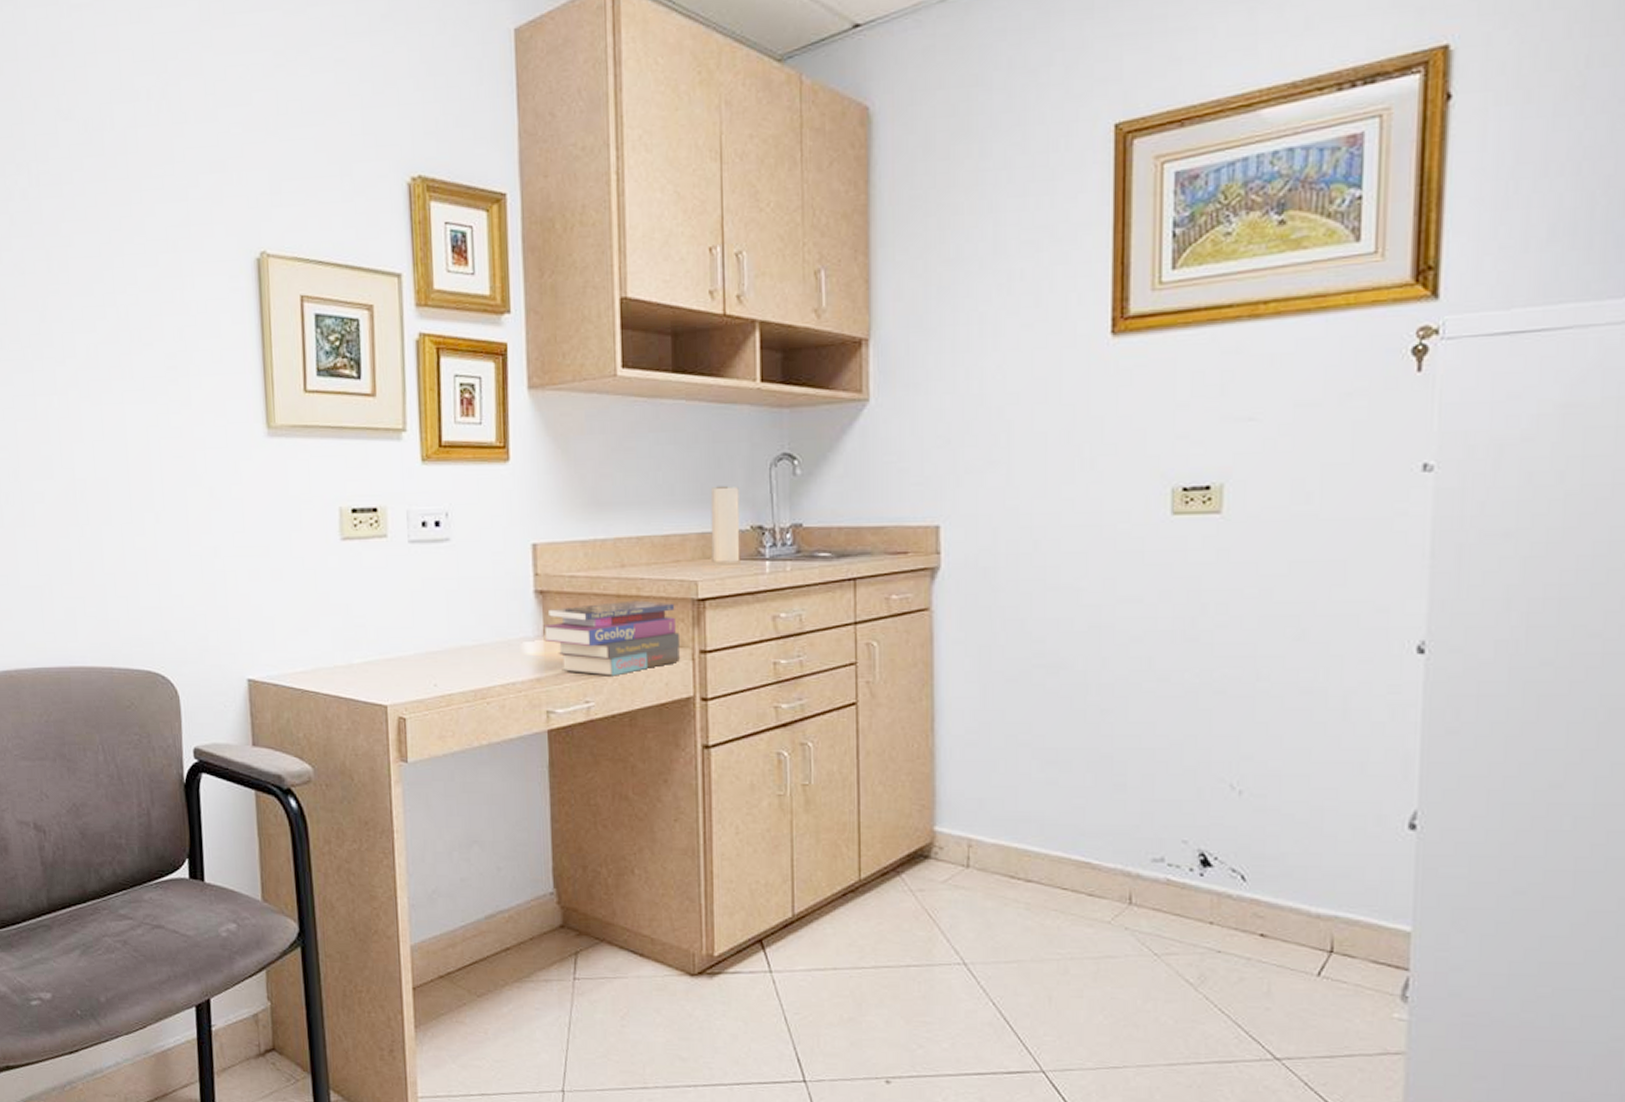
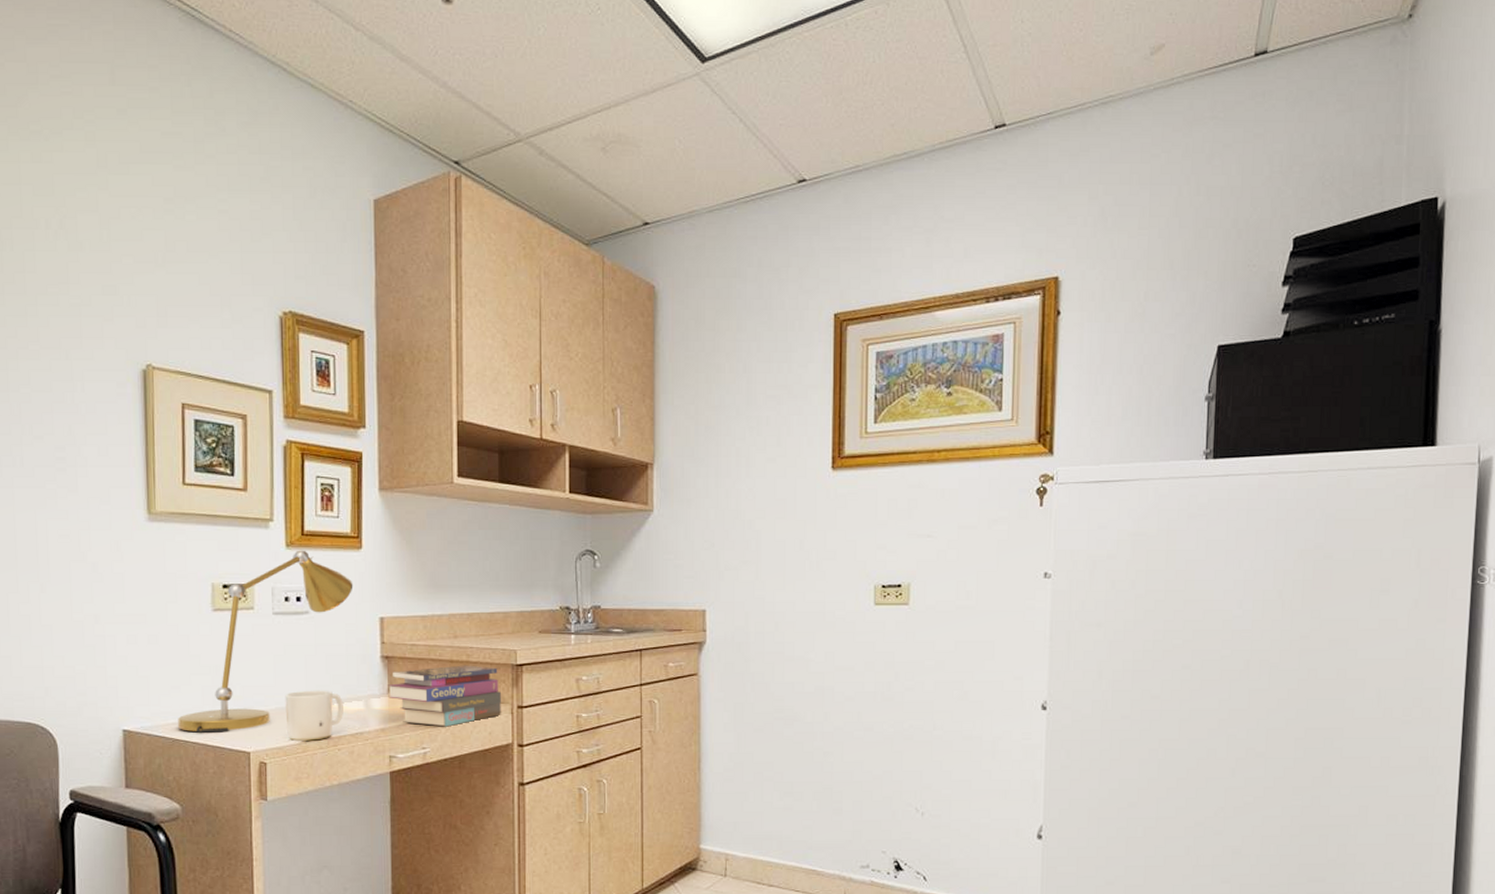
desk lamp: none [307,464,500,684] -> present [178,550,353,734]
mug: none [425,632,492,692] -> present [285,690,343,741]
paper towel roll: present [710,485,740,564] -> none [528,574,551,636]

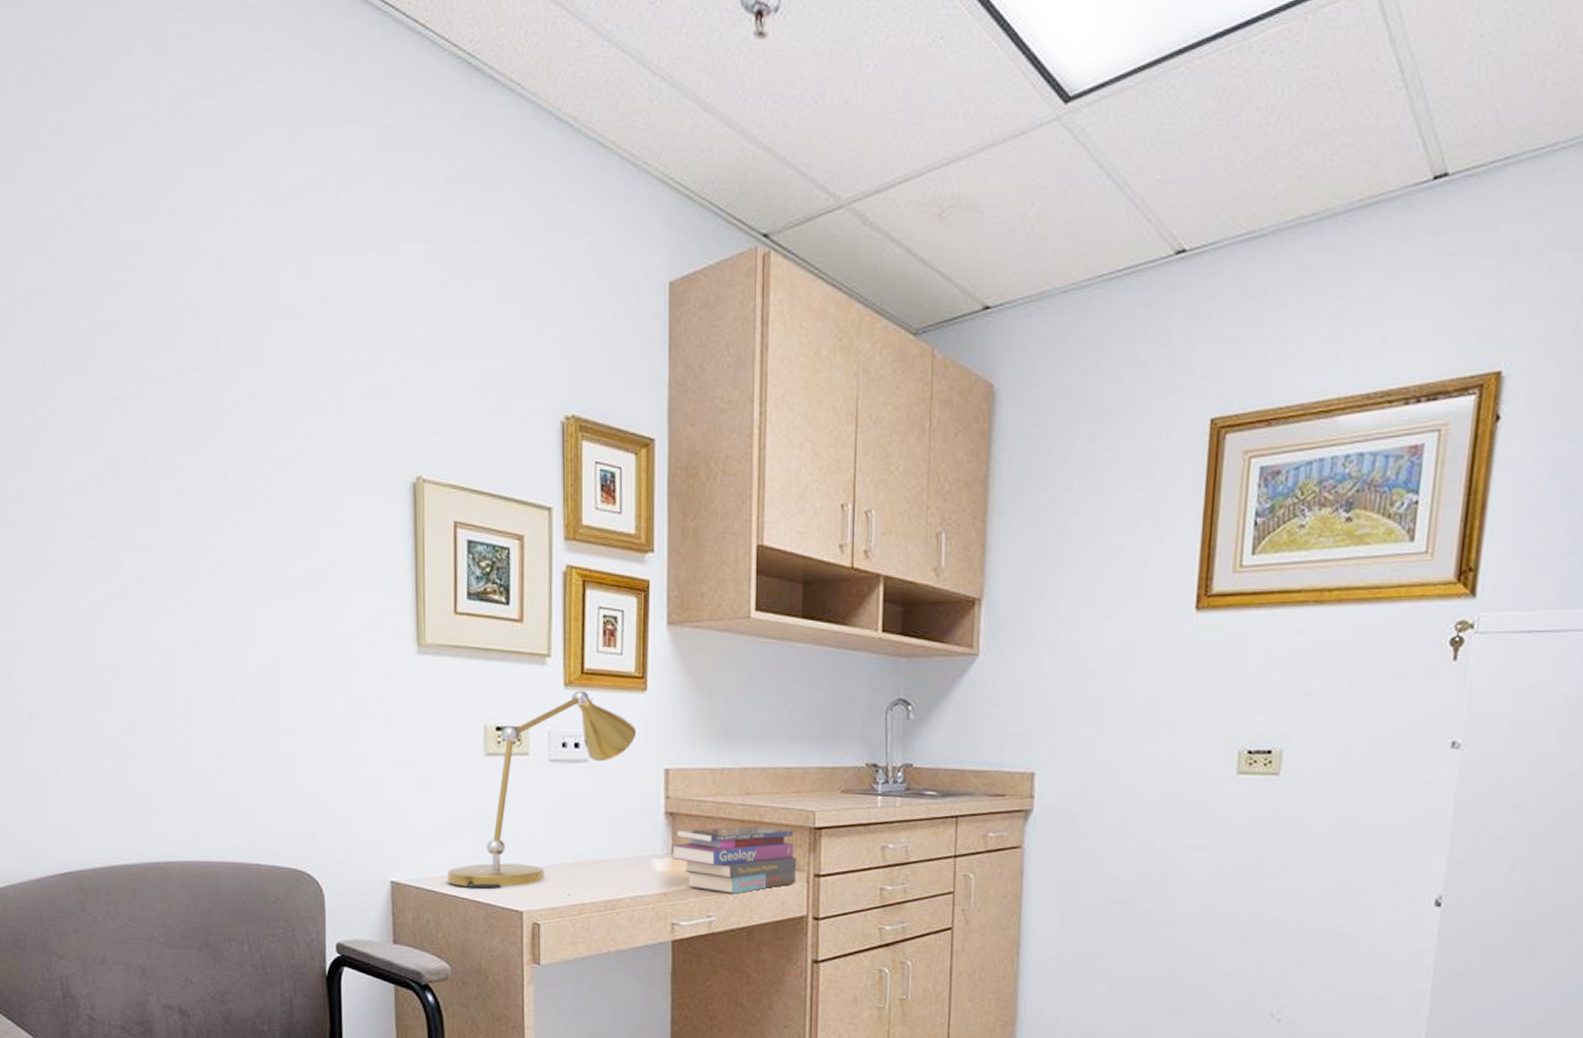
mug: present [285,690,343,741] -> none [560,846,623,902]

